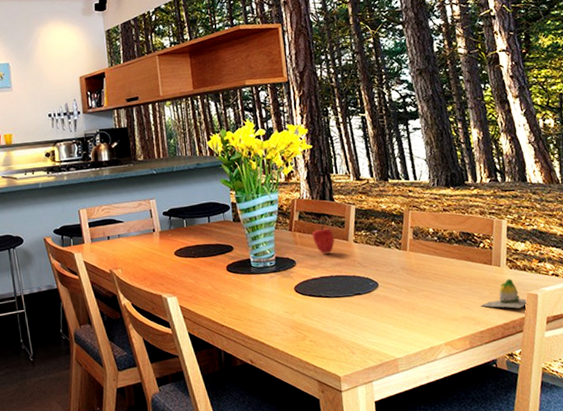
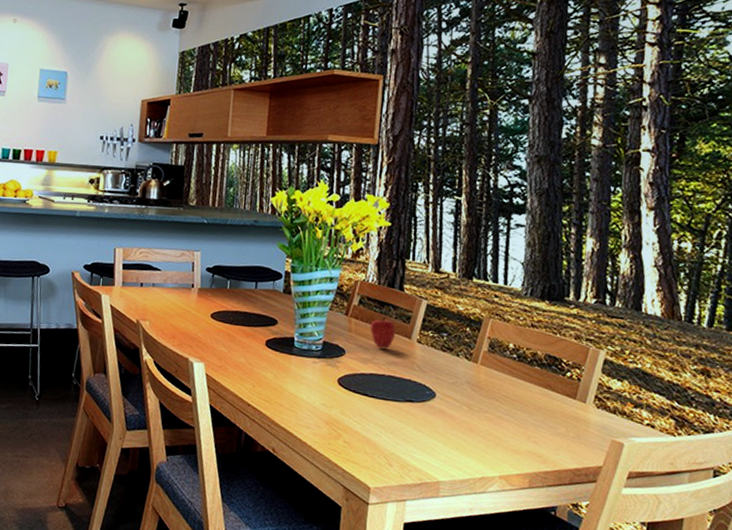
decorative egg: present [481,279,528,309] -> none [552,419,610,456]

